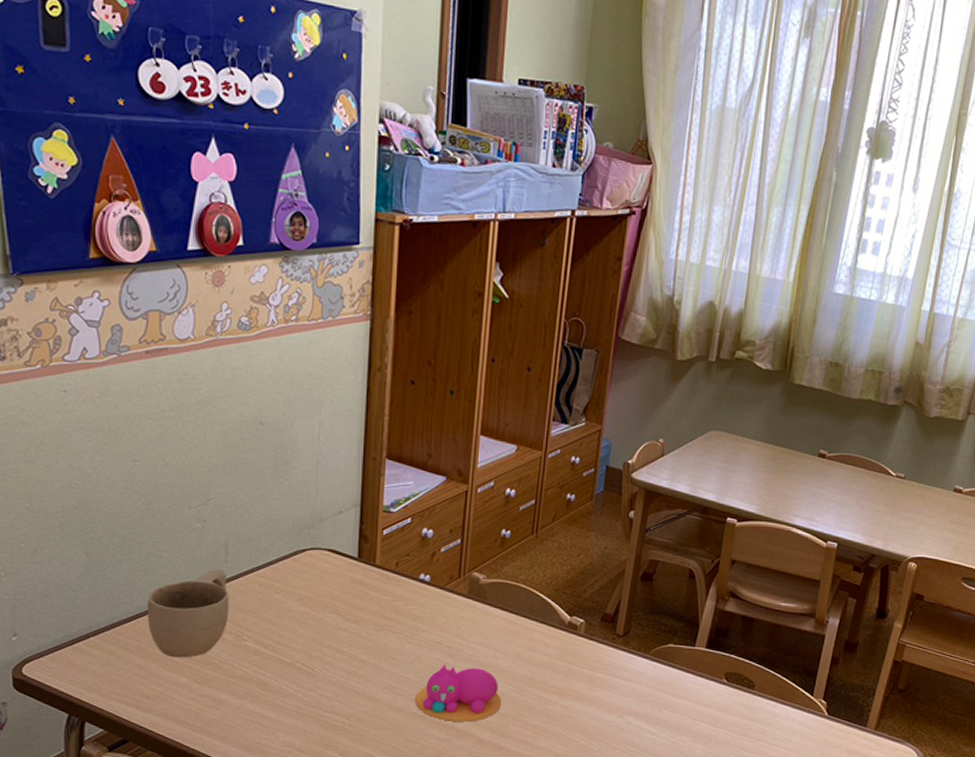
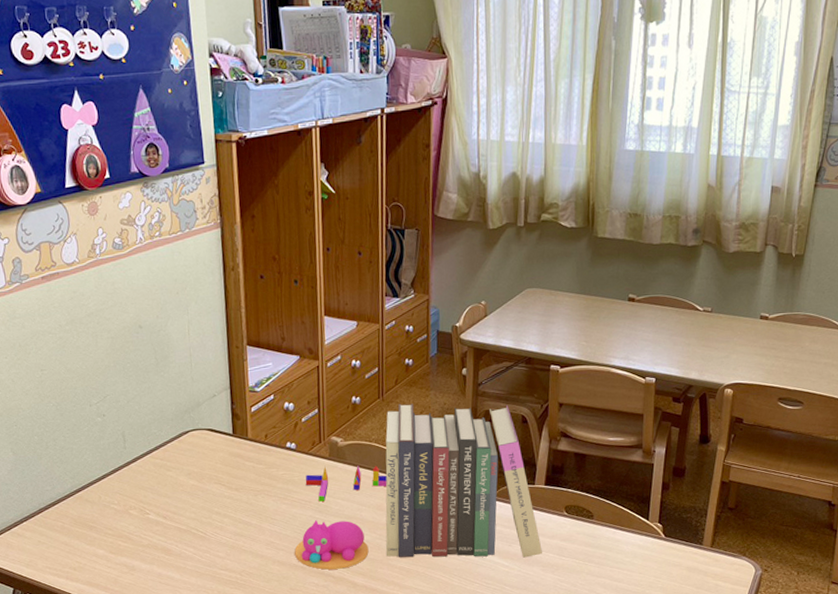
cup: present [148,569,229,658] -> none [65,455,132,534]
toy blocks: none [436,605,531,644] -> present [305,466,387,502]
books: none [520,542,695,726] -> present [385,403,542,558]

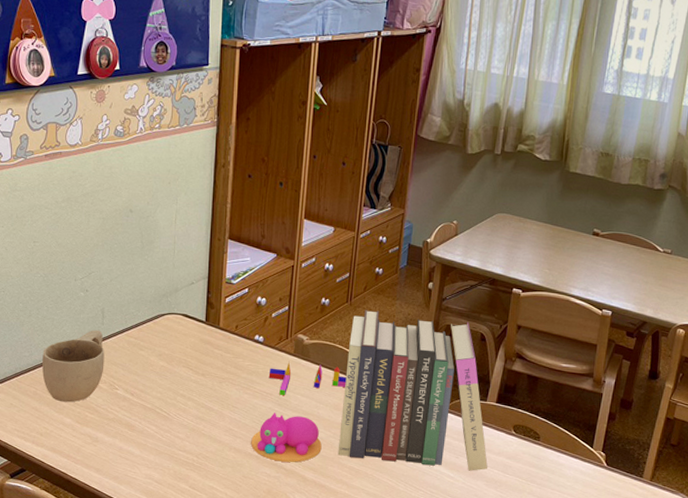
cup: none [65,455,132,534] -> present [42,330,105,403]

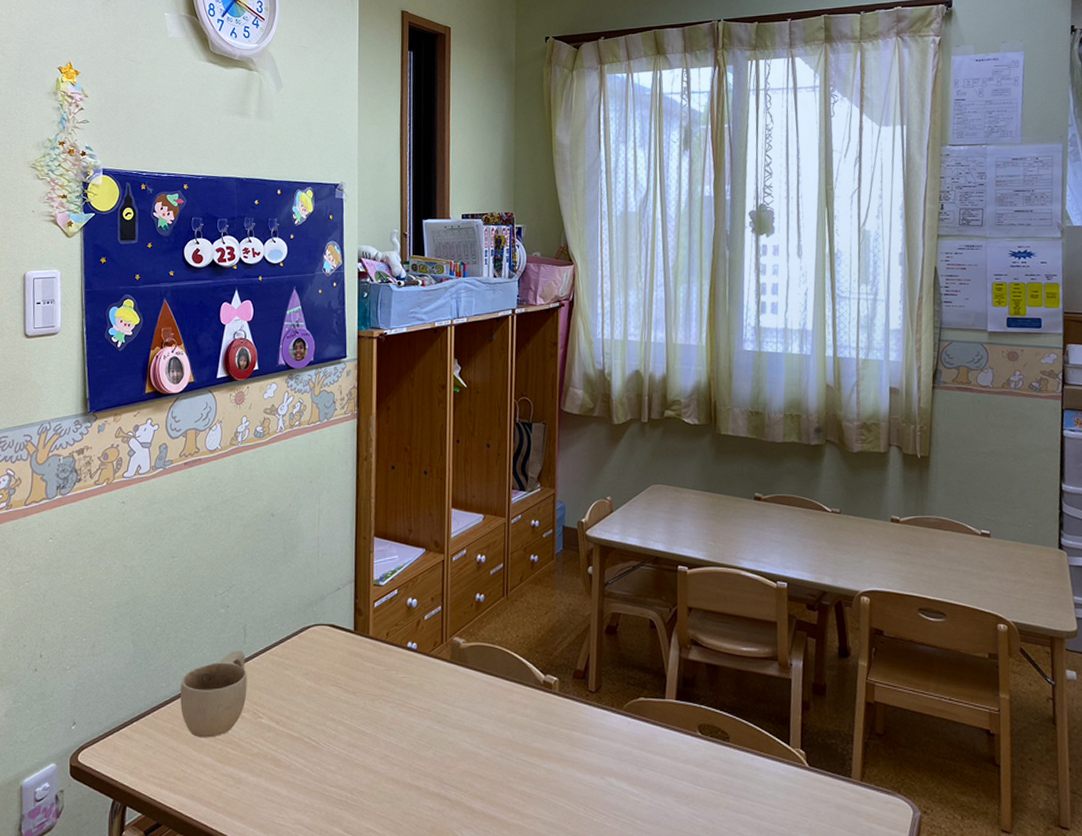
toy animal: present [251,413,322,462] -> none [410,732,488,791]
toy blocks: present [268,362,347,395] -> none [424,670,510,710]
books: present [337,309,488,471] -> none [506,602,675,785]

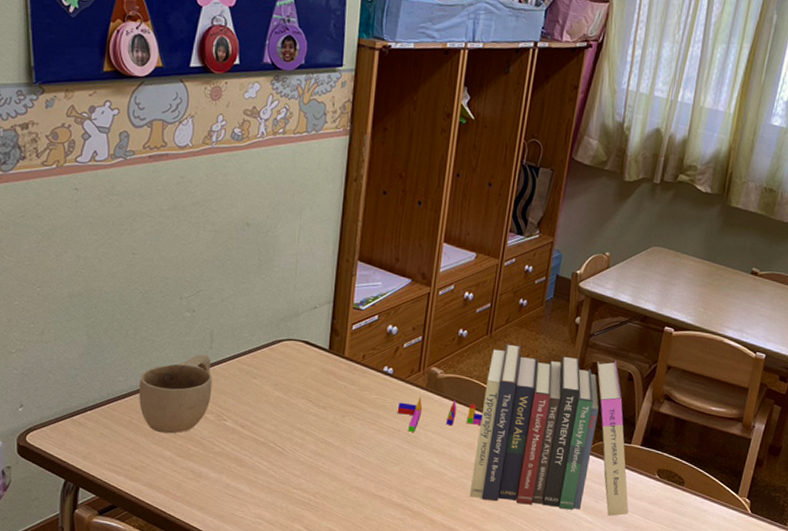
toy blocks: none [424,670,510,710] -> present [397,396,483,432]
books: none [506,602,675,785] -> present [469,343,629,516]

